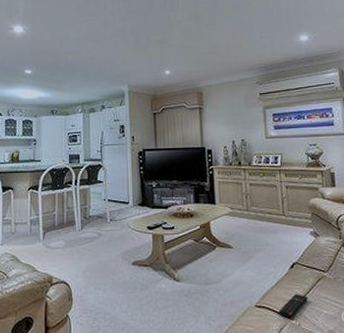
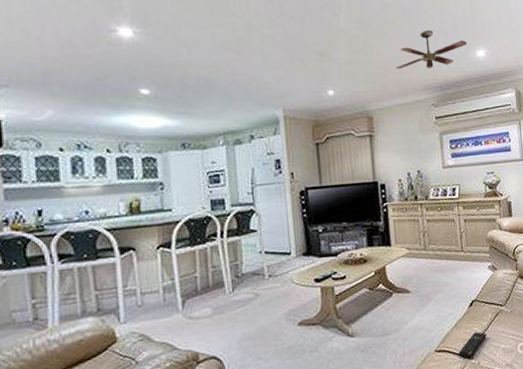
ceiling fan: none [224,19,291,53] -> present [396,30,467,69]

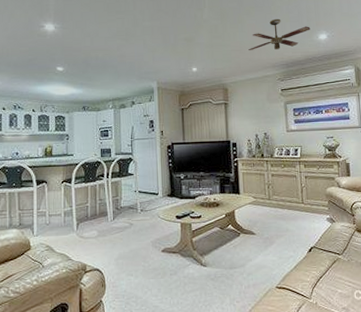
remote control: present [458,332,486,359] -> none [297,275,324,298]

